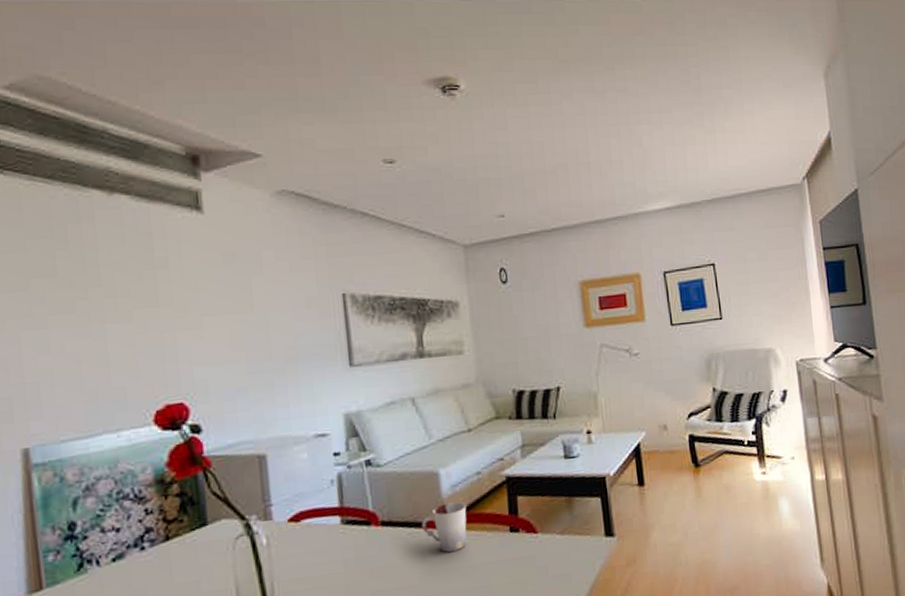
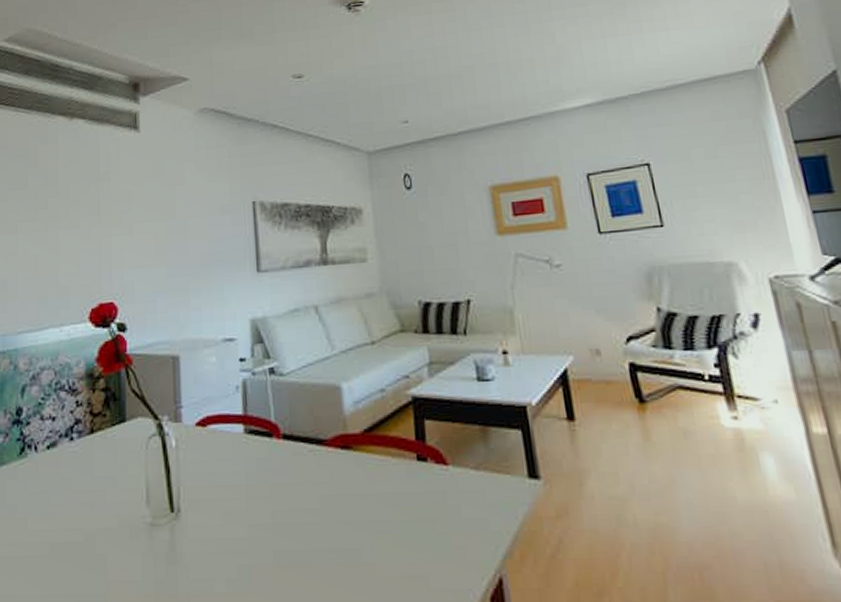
cup: present [421,501,467,552] -> none [323,420,370,476]

